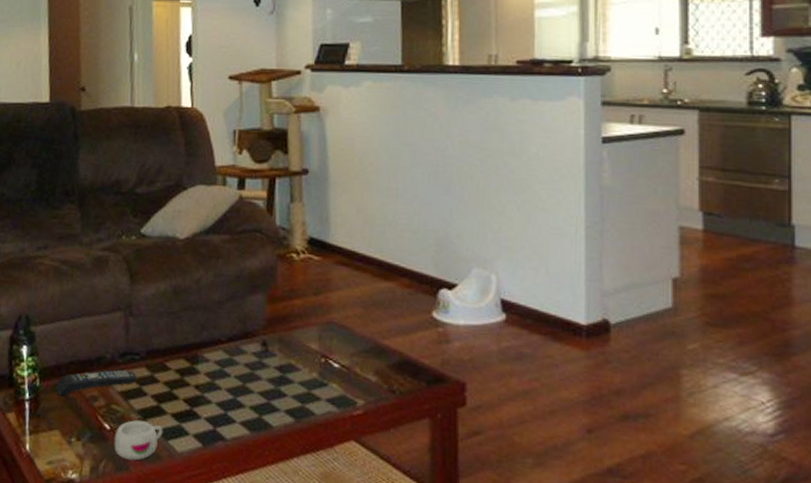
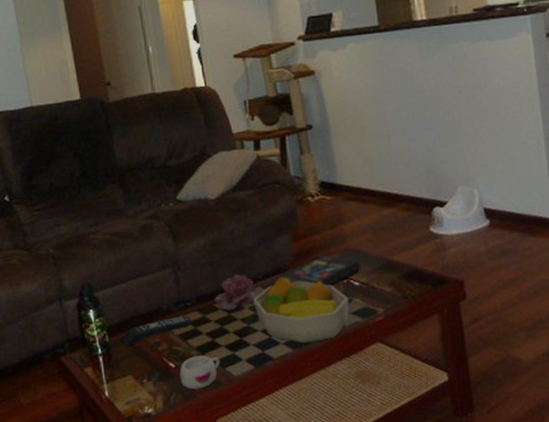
flower: none [167,331,219,373] -> present [214,274,259,311]
fruit bowl: none [212,343,324,428] -> present [253,277,349,344]
book: none [238,325,344,363] -> present [273,255,361,286]

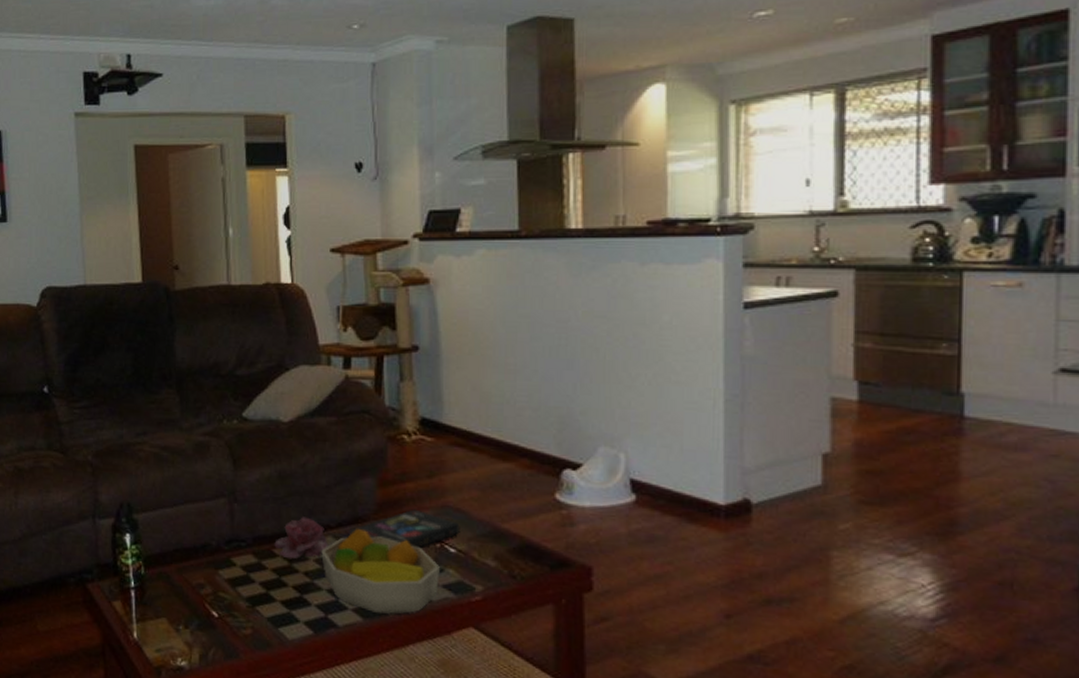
remote control: present [123,315,192,347] -> none [161,557,244,584]
mug: present [179,355,220,390] -> none [223,607,273,648]

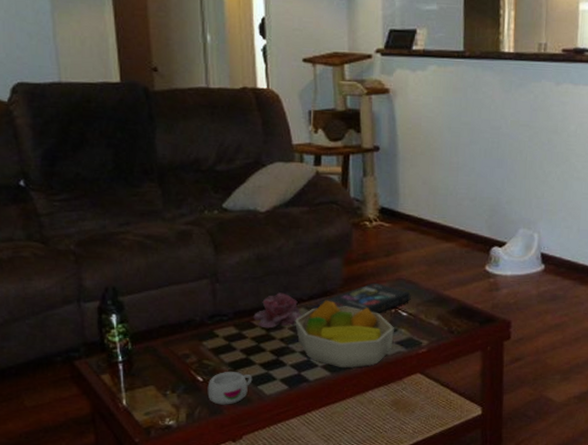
mug: none [223,607,273,648] -> present [207,371,253,405]

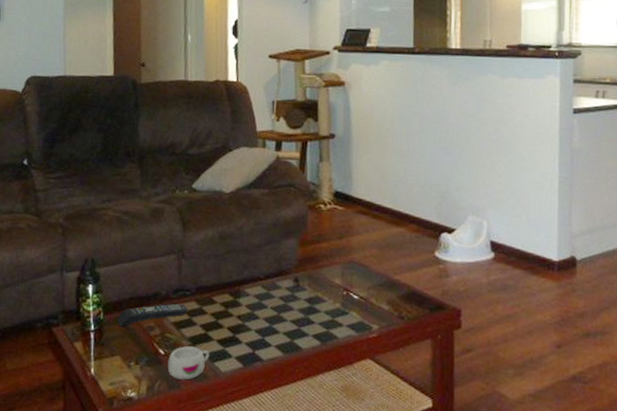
remote control: none [147,330,226,356] -> present [117,303,188,327]
flower: present [253,292,301,329] -> none [214,270,258,306]
fruit bowl: present [295,300,394,369] -> none [252,279,345,350]
book: present [319,282,411,314] -> none [274,264,362,296]

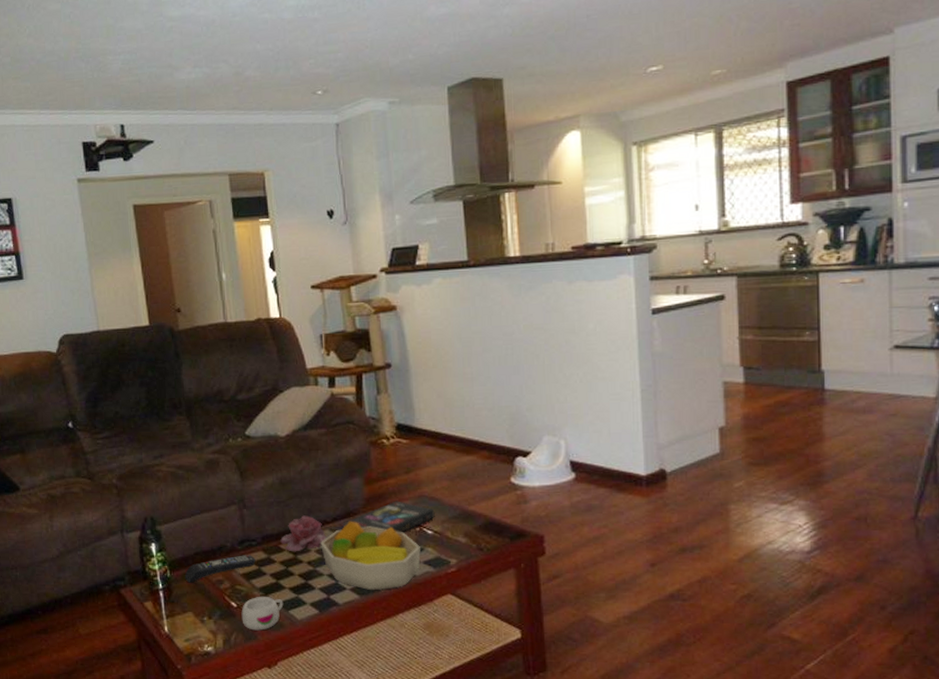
flower: none [214,270,258,306] -> present [280,515,326,552]
fruit bowl: none [252,279,345,350] -> present [321,521,421,591]
book: none [274,264,362,296] -> present [342,501,435,533]

